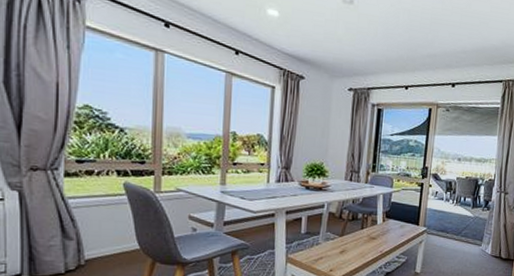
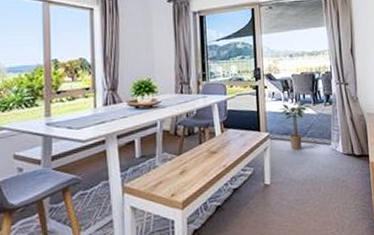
potted plant: none [439,204,470,246] -> present [279,102,312,150]

